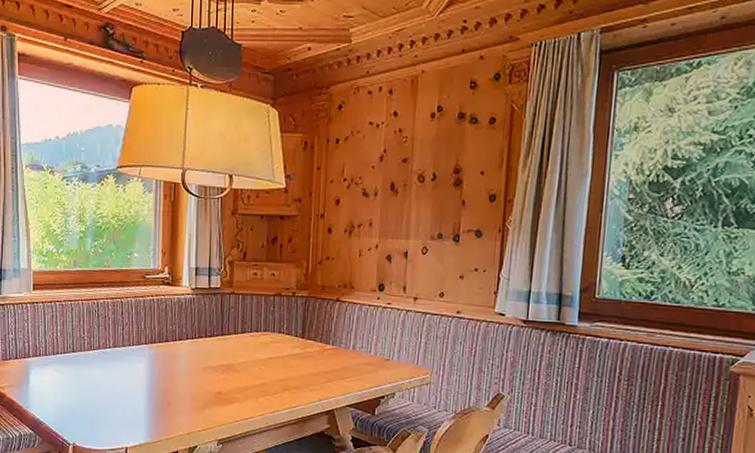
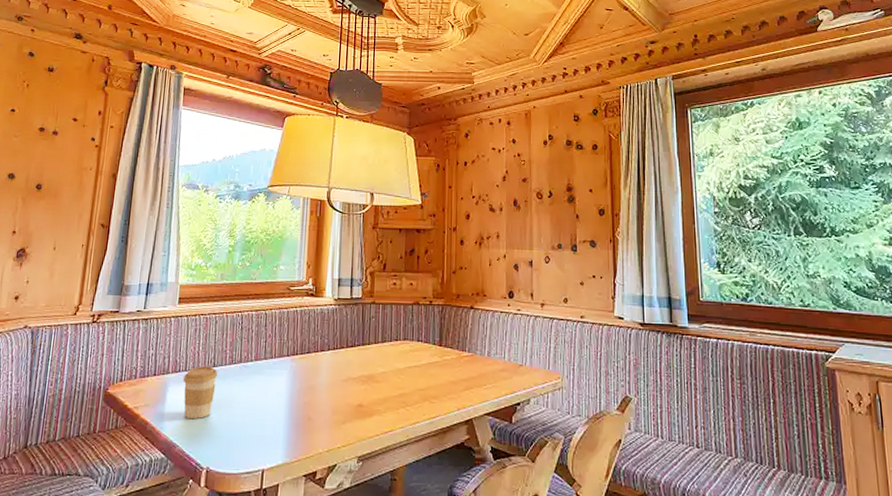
coffee cup: none [44,351,78,400] -> present [183,366,218,419]

